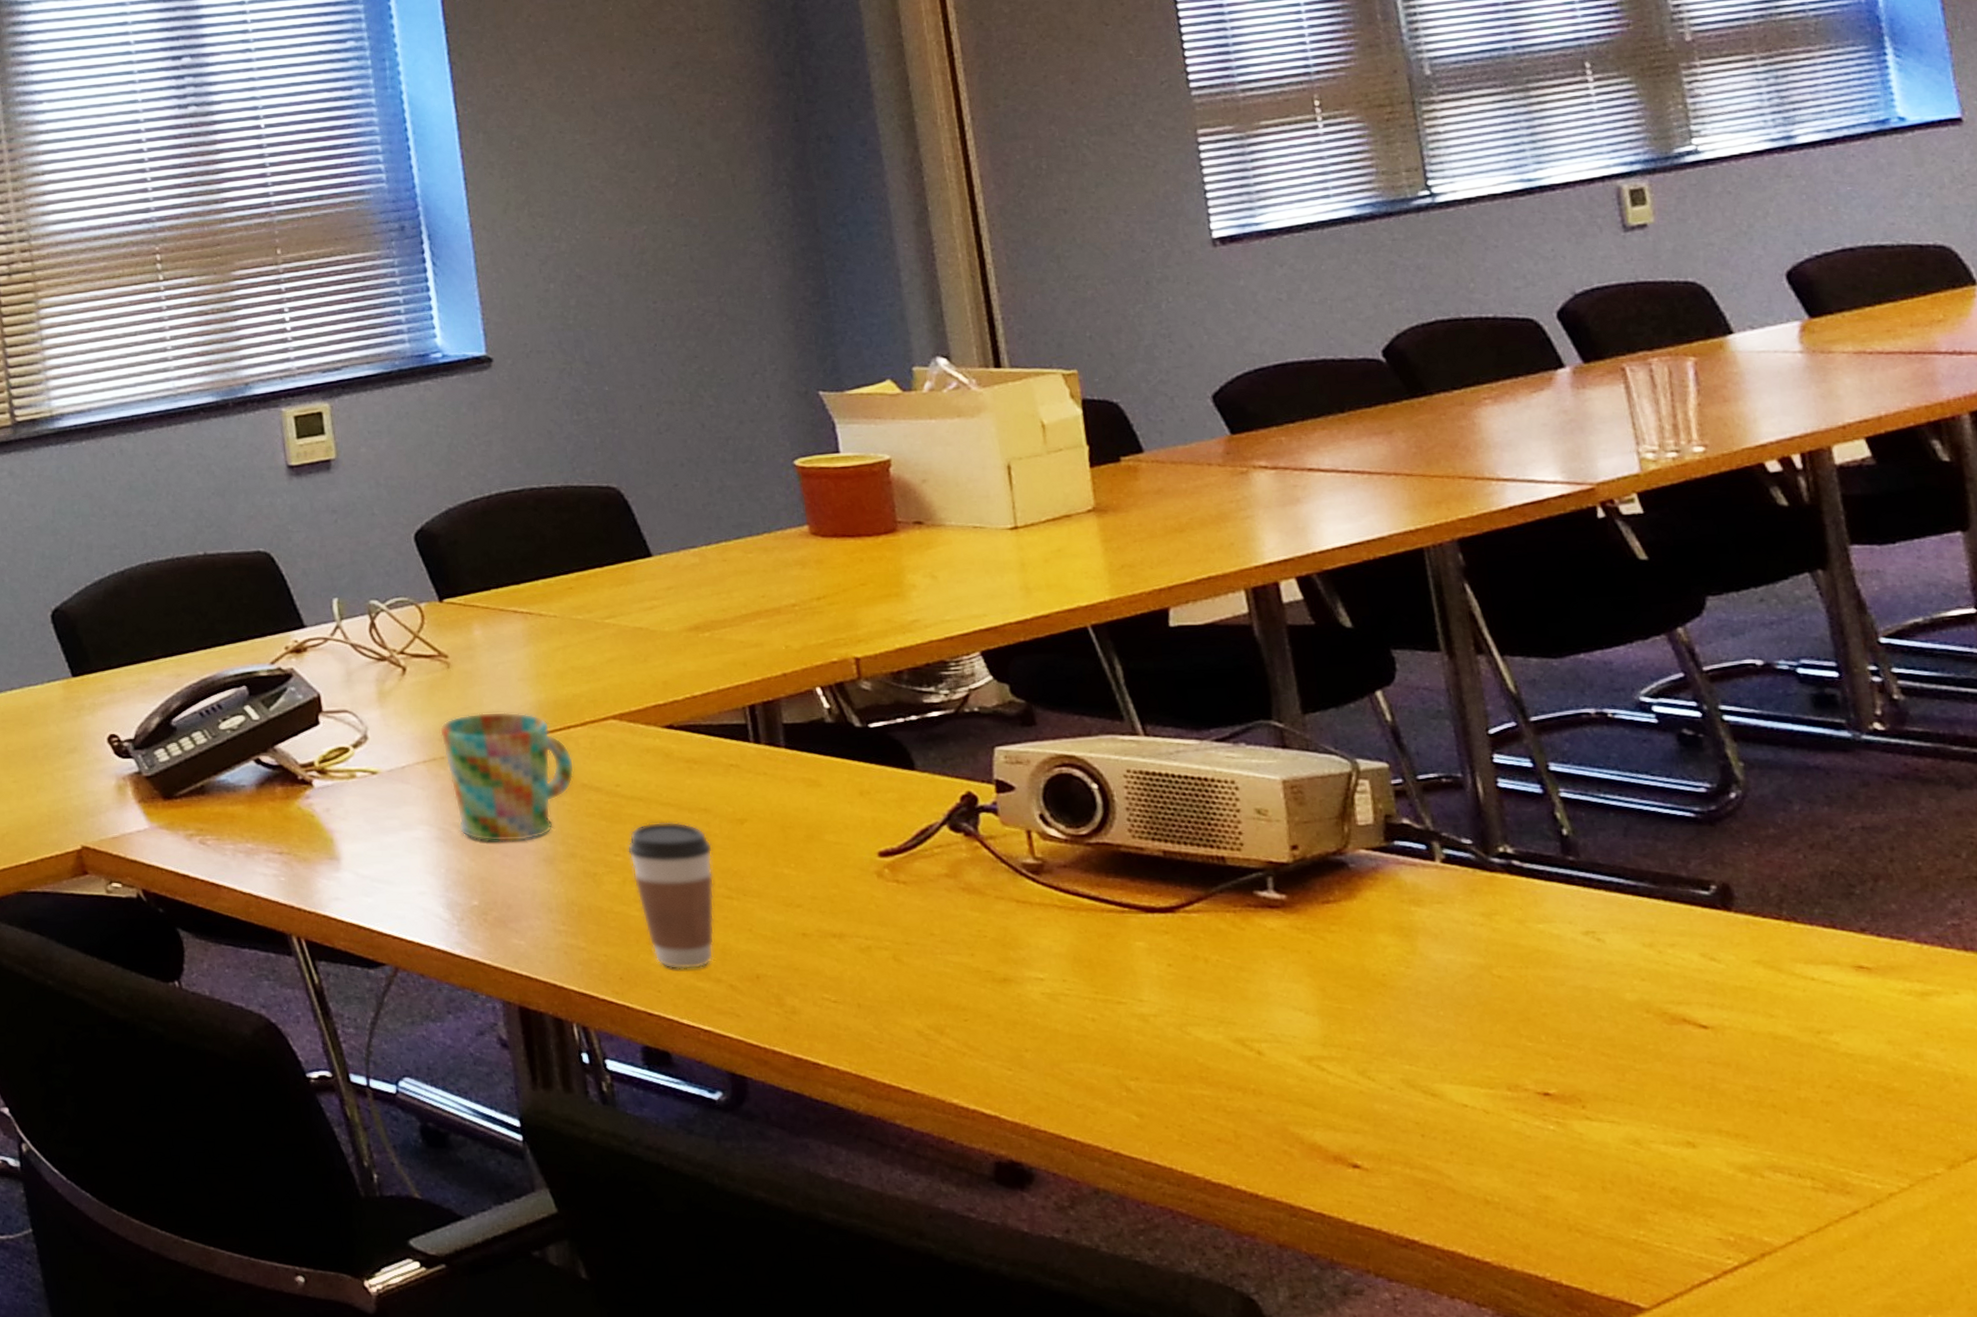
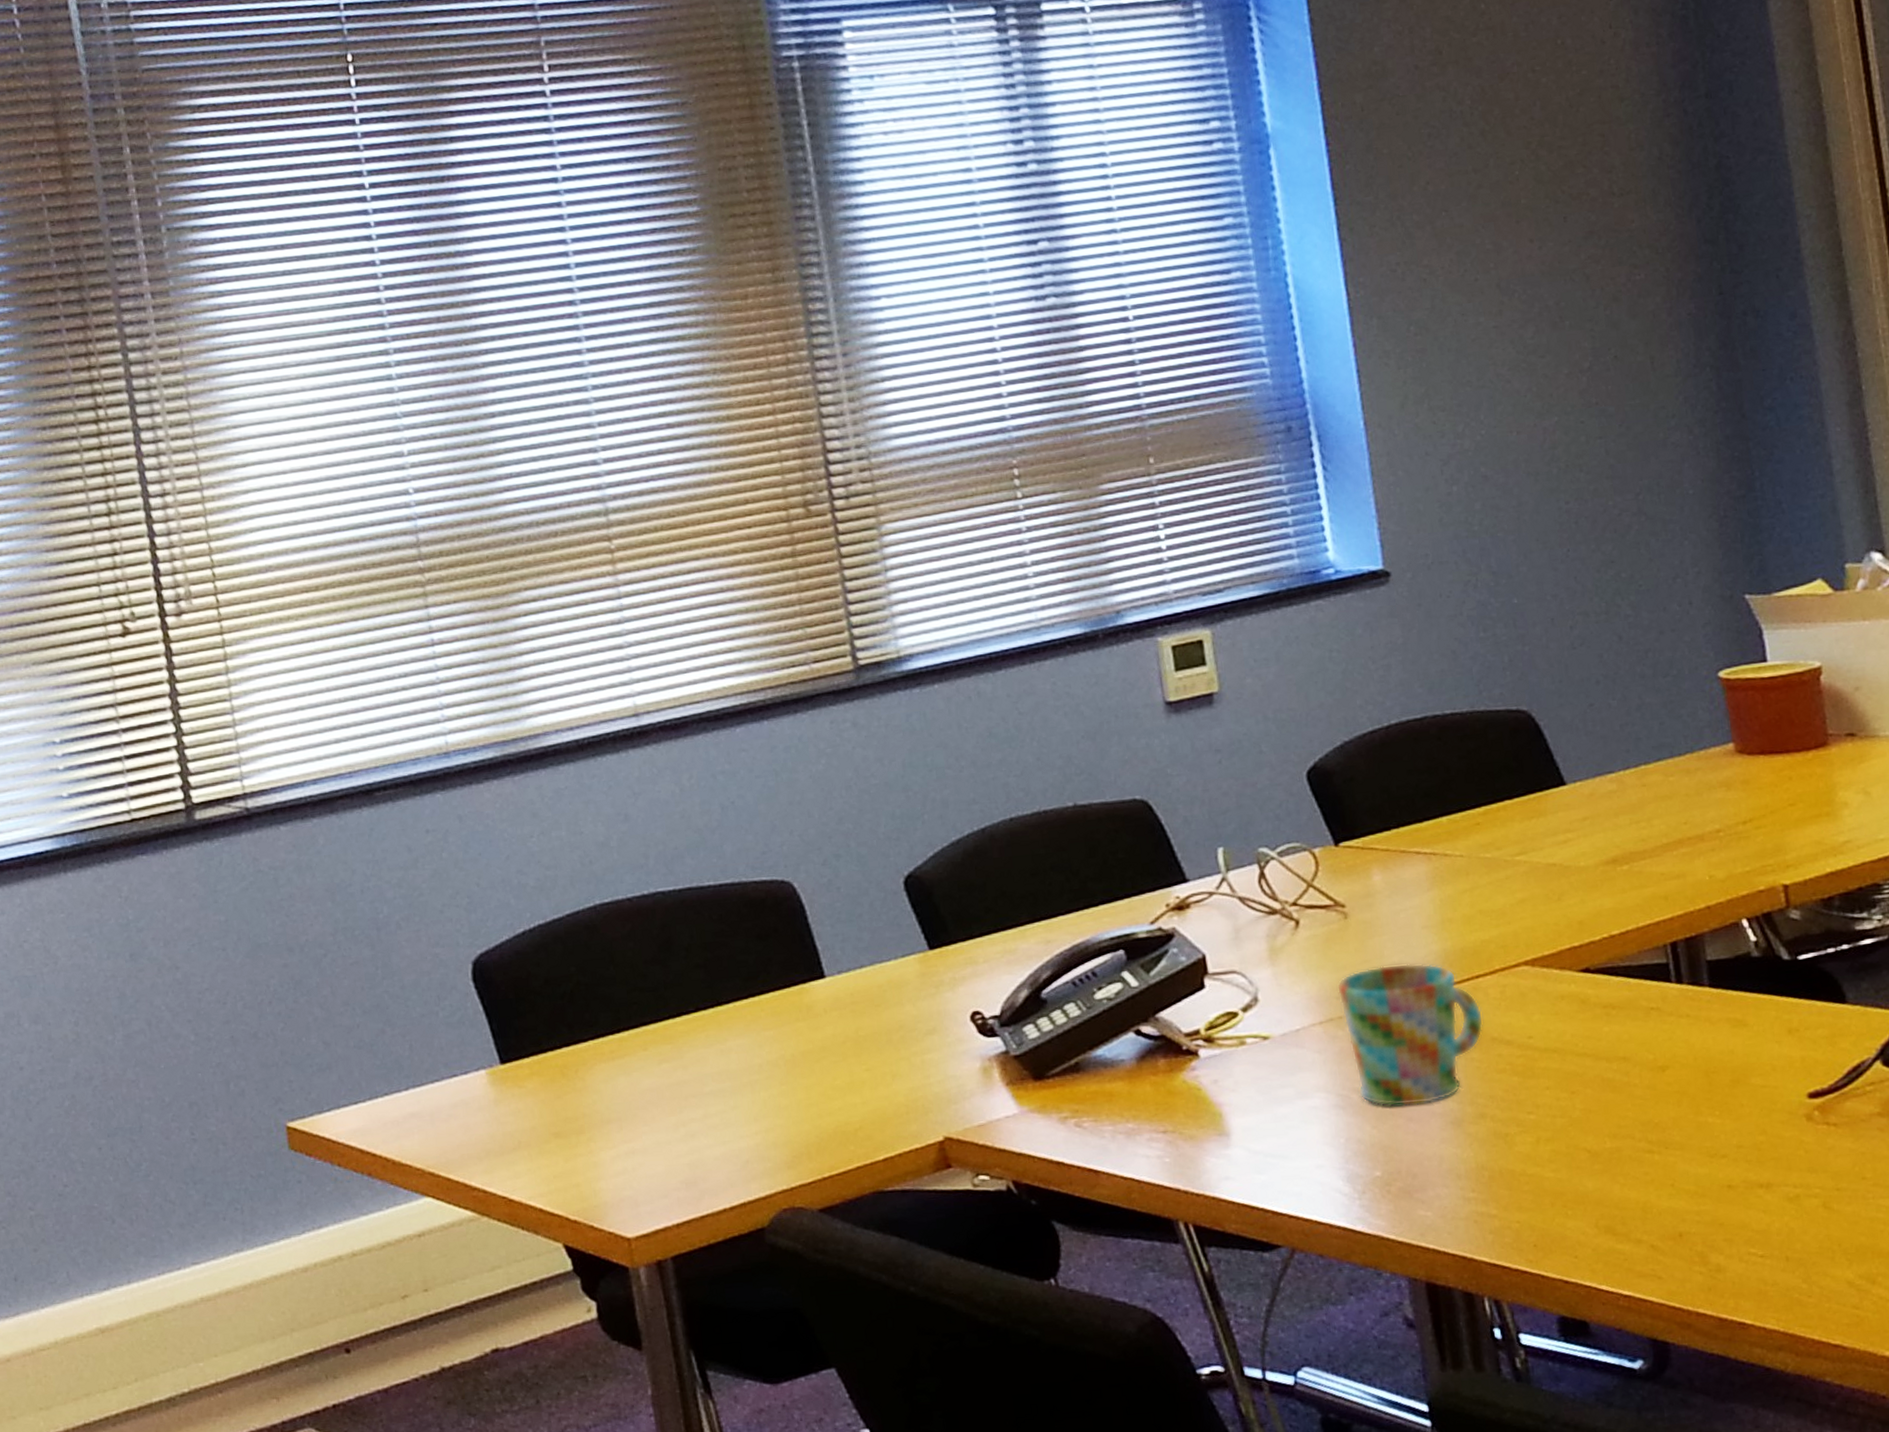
coffee cup: present [627,821,715,970] -> none [1540,1073,1635,1232]

